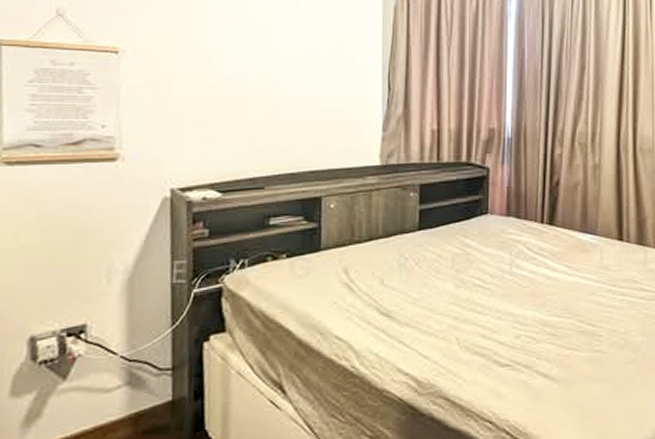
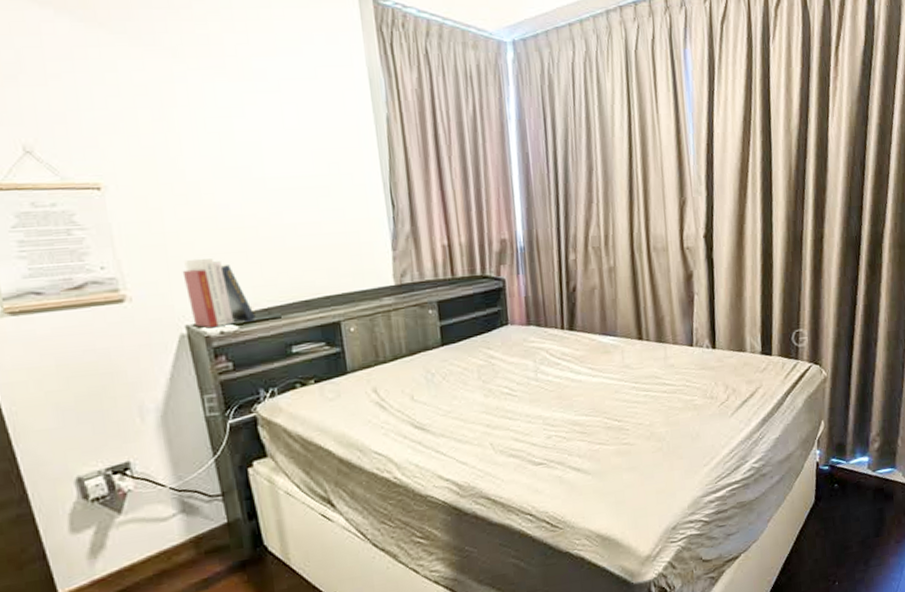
books: none [177,124,240,193] -> present [182,258,256,329]

